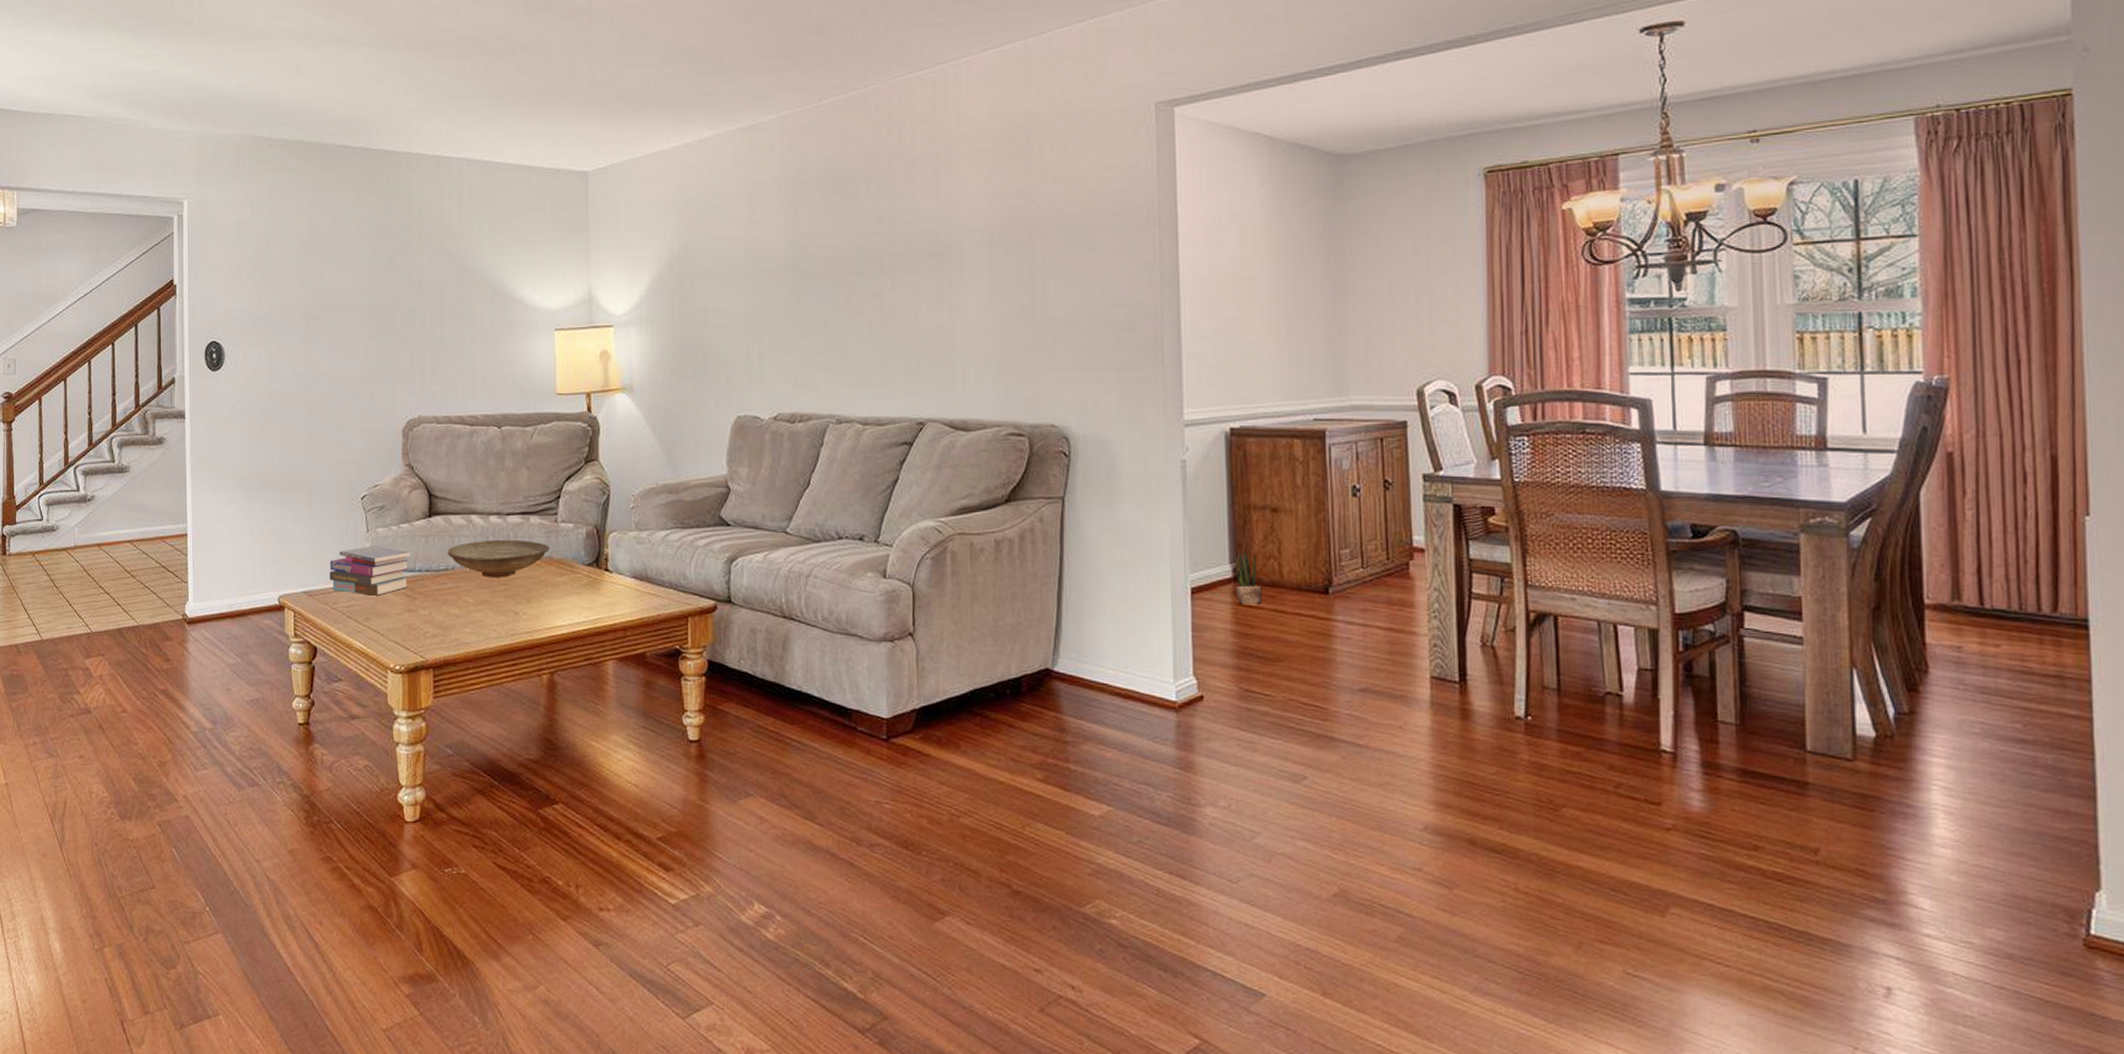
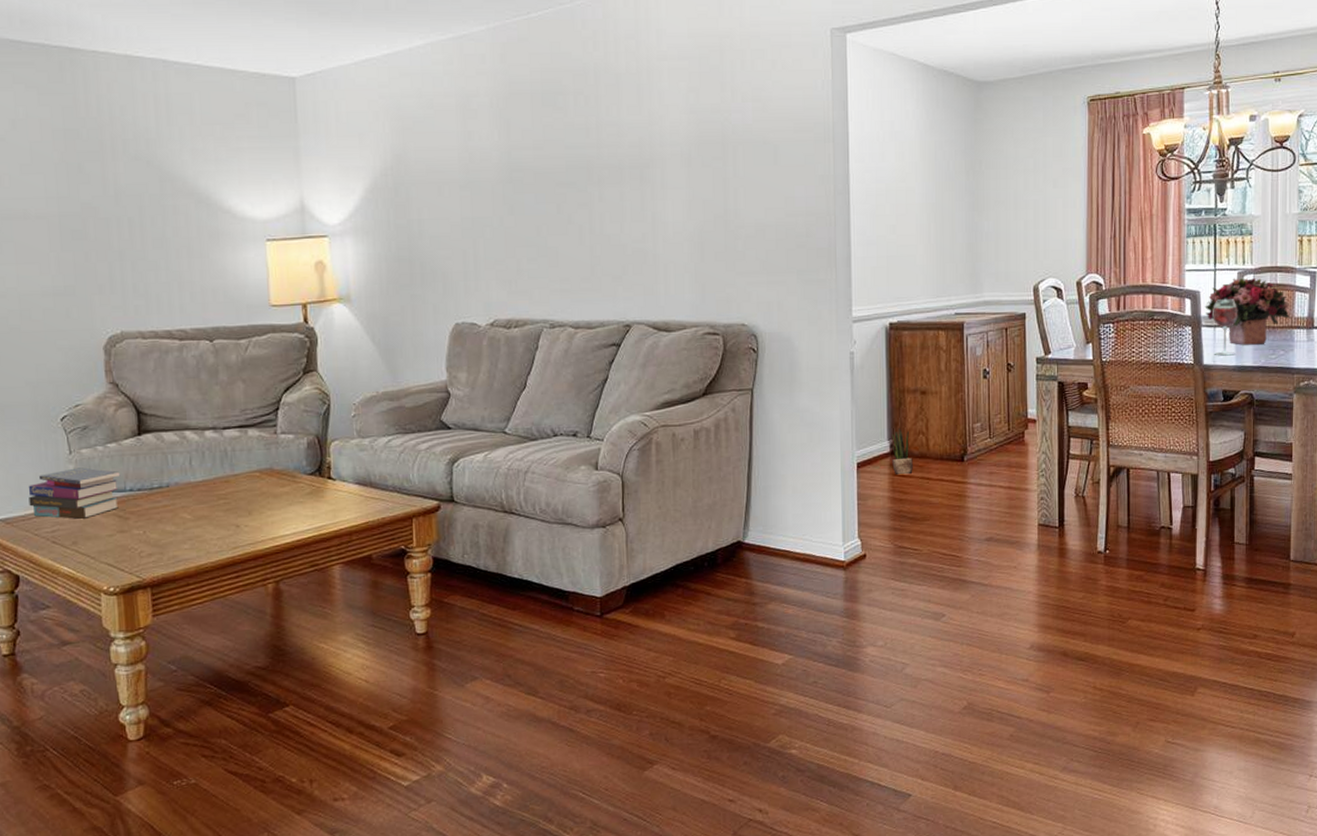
decorative bowl: present [448,539,550,578] -> none [161,453,270,493]
bouquet: none [1659,384,1791,469] -> present [1204,278,1291,345]
wineglass: none [1671,409,1710,481] -> present [1213,298,1238,356]

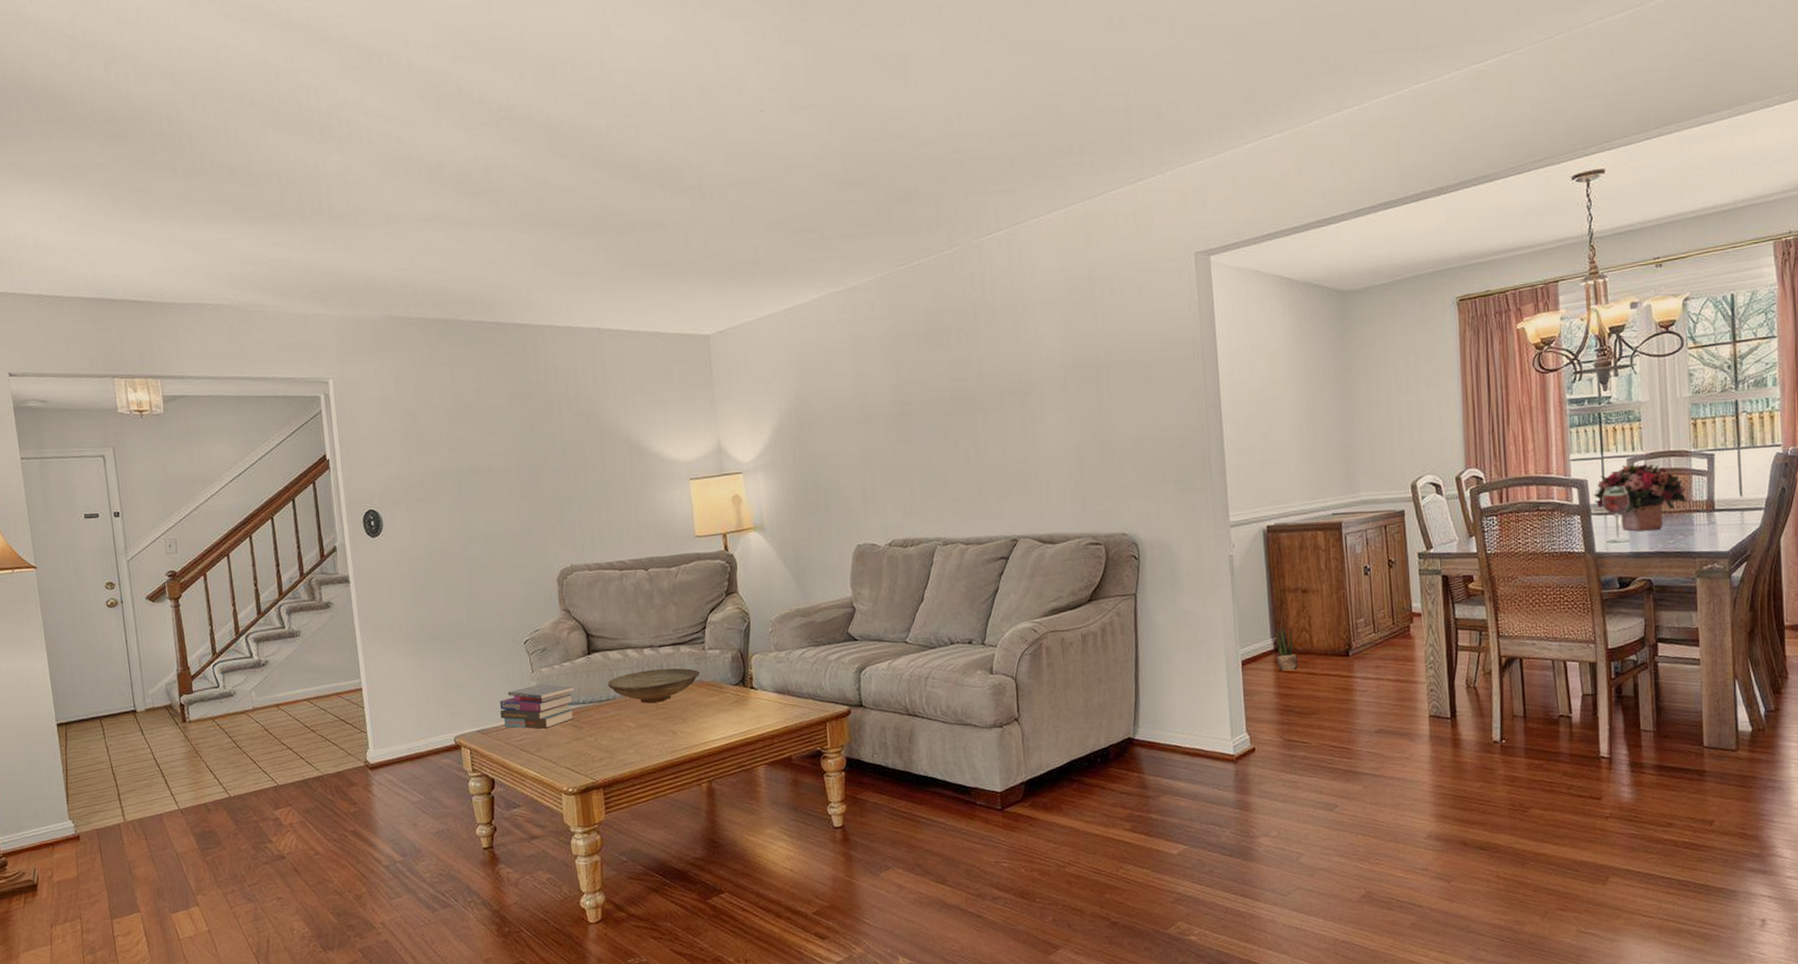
decorative bowl: none [161,453,270,493] -> present [608,668,700,704]

